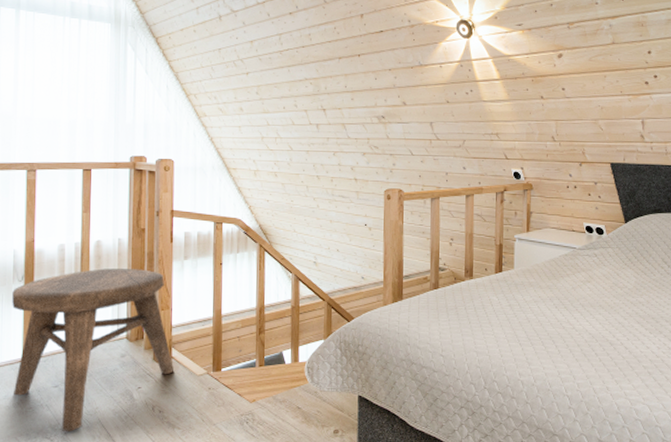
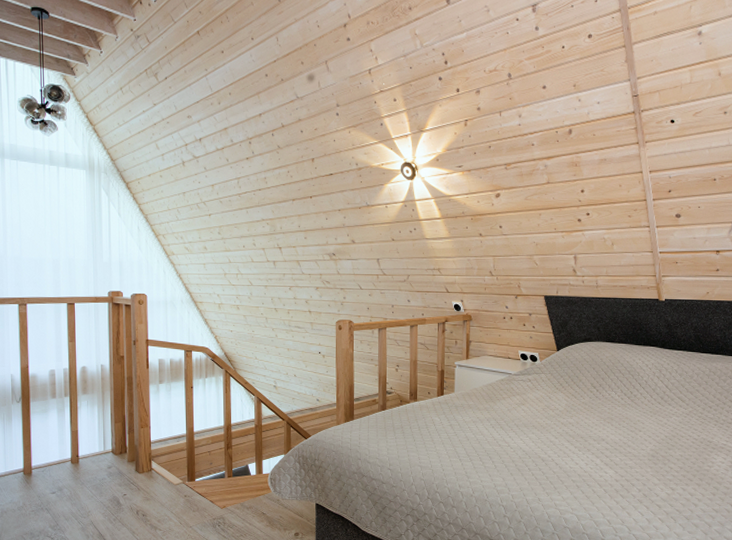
stool: present [12,268,175,432] -> none [12,391,155,532]

